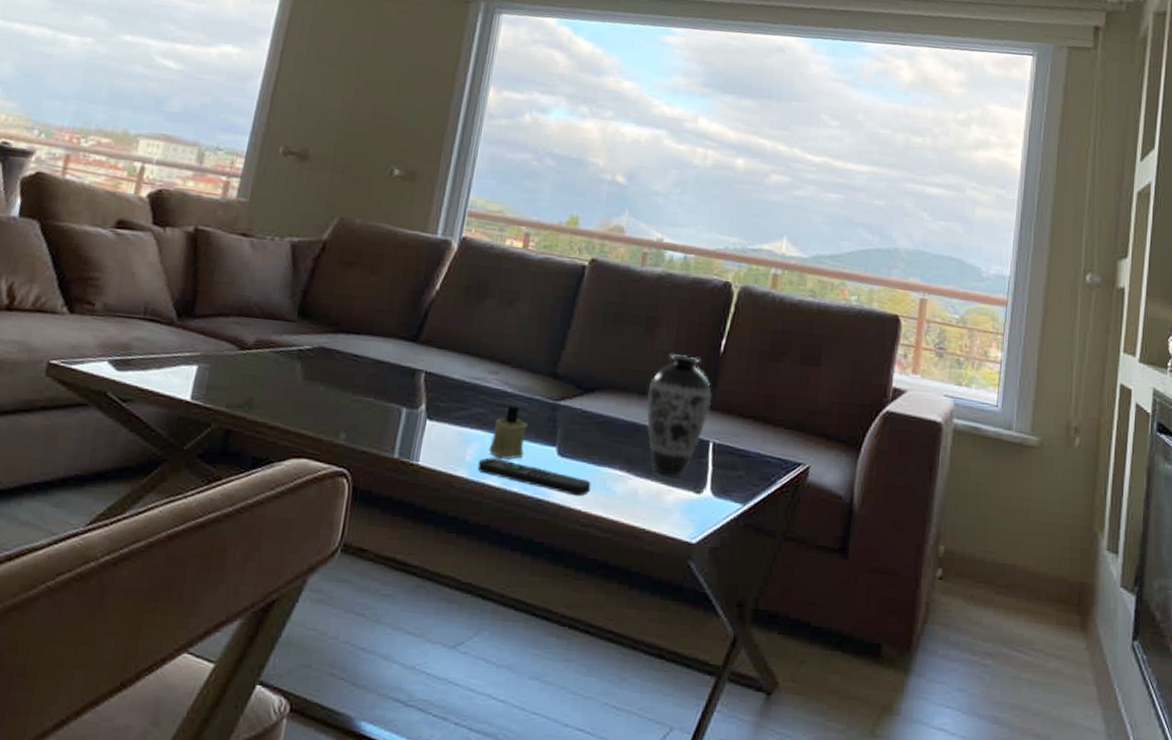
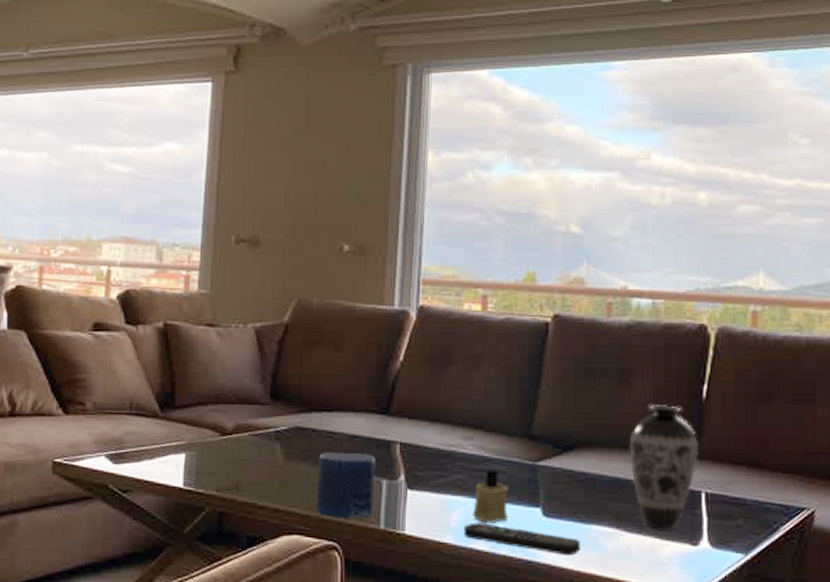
candle: none [330,375,399,446] -> present [316,451,377,518]

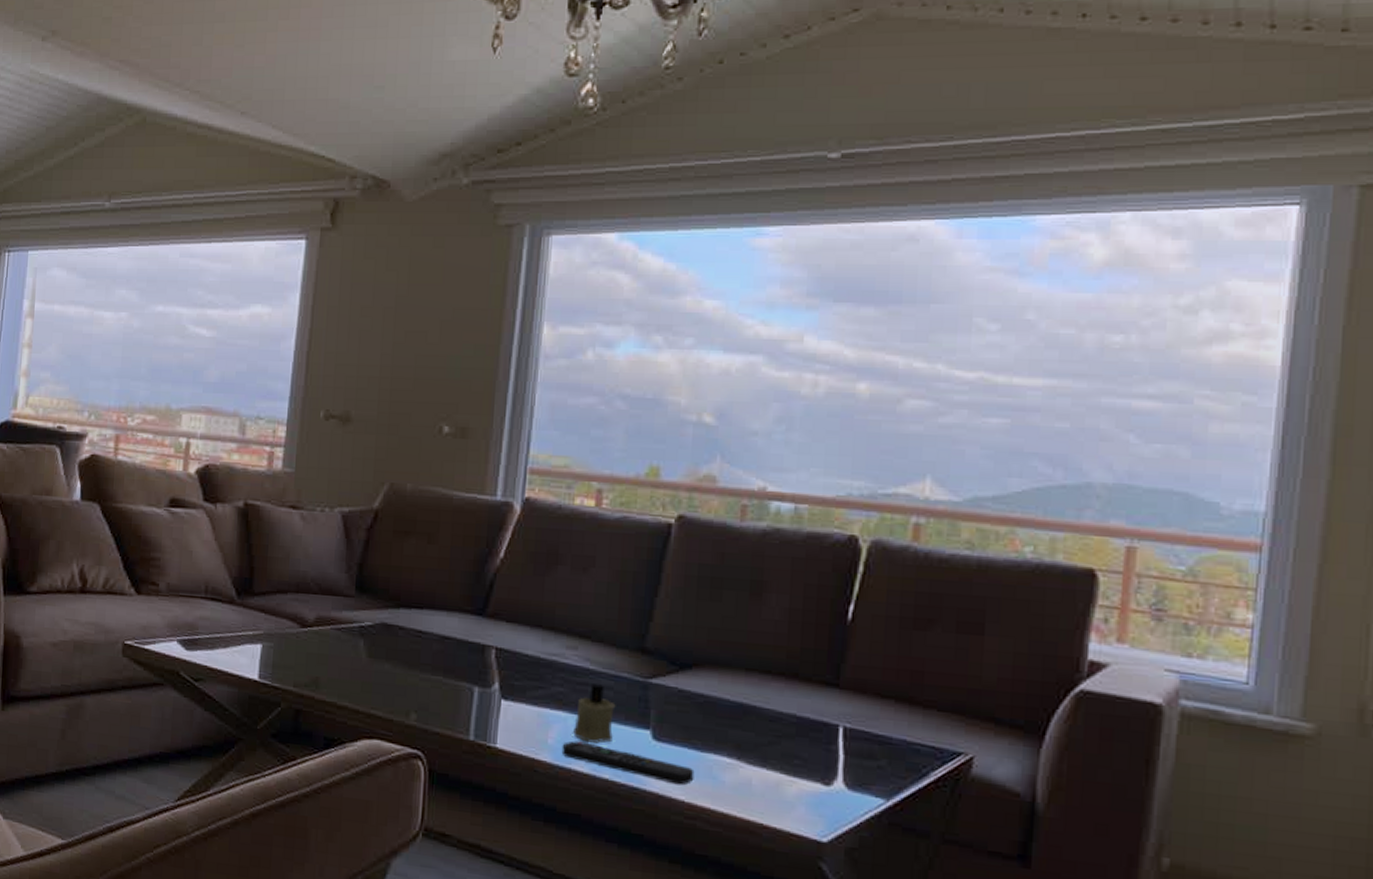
candle: present [316,451,377,518] -> none [400,652,469,727]
decorative vase: present [629,405,699,529] -> none [756,624,840,765]

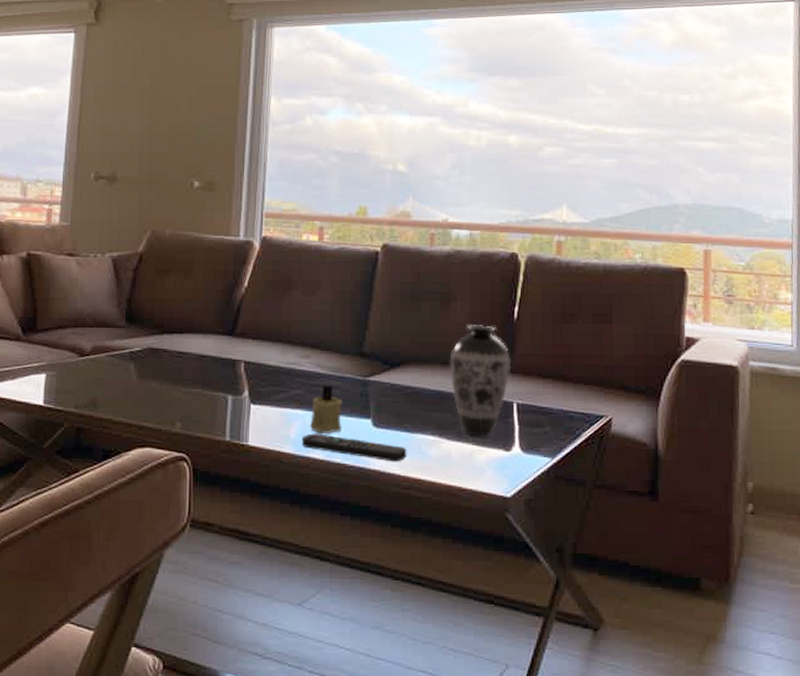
decorative vase: none [756,624,840,765] -> present [449,325,512,437]

